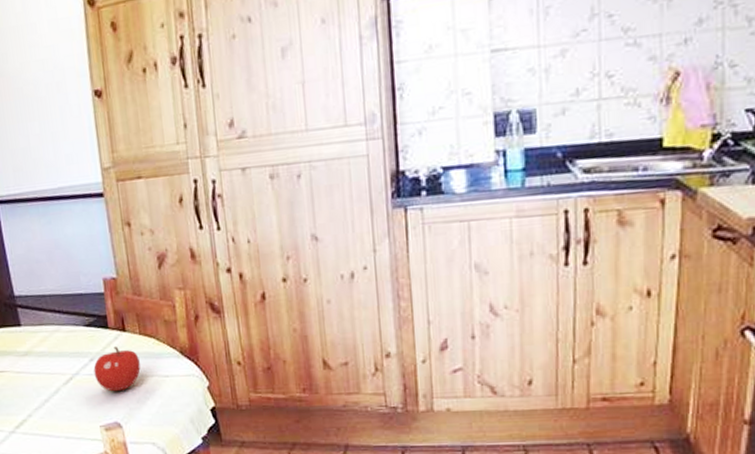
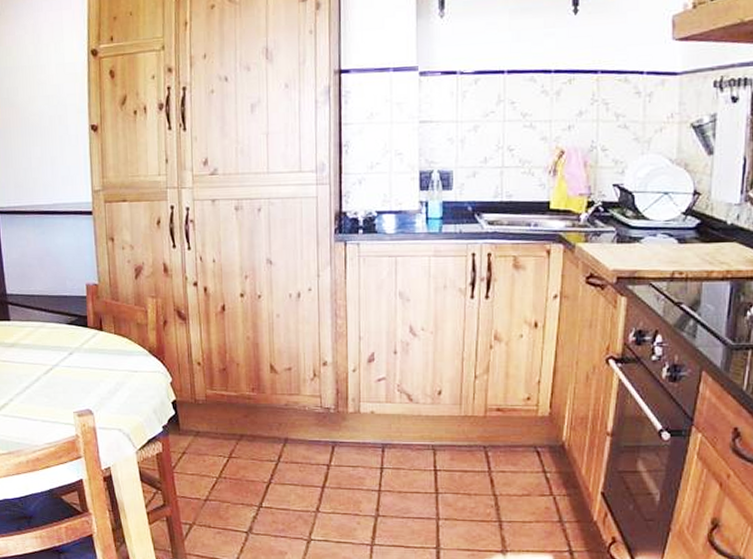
fruit: present [93,347,141,392] -> none [72,344,113,383]

